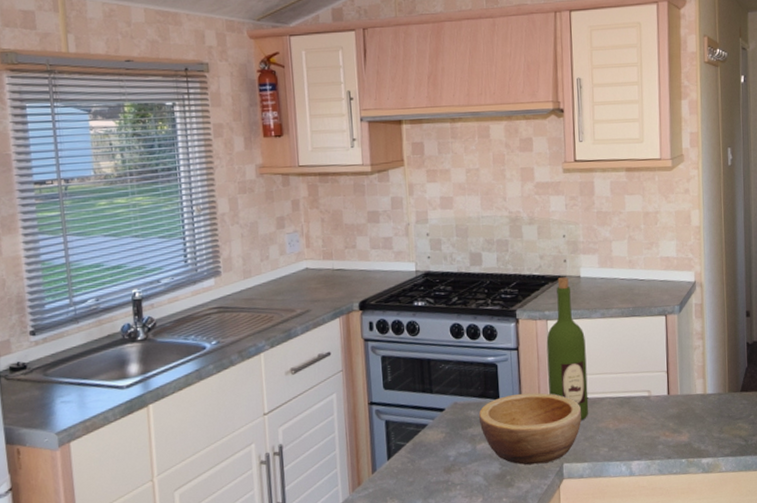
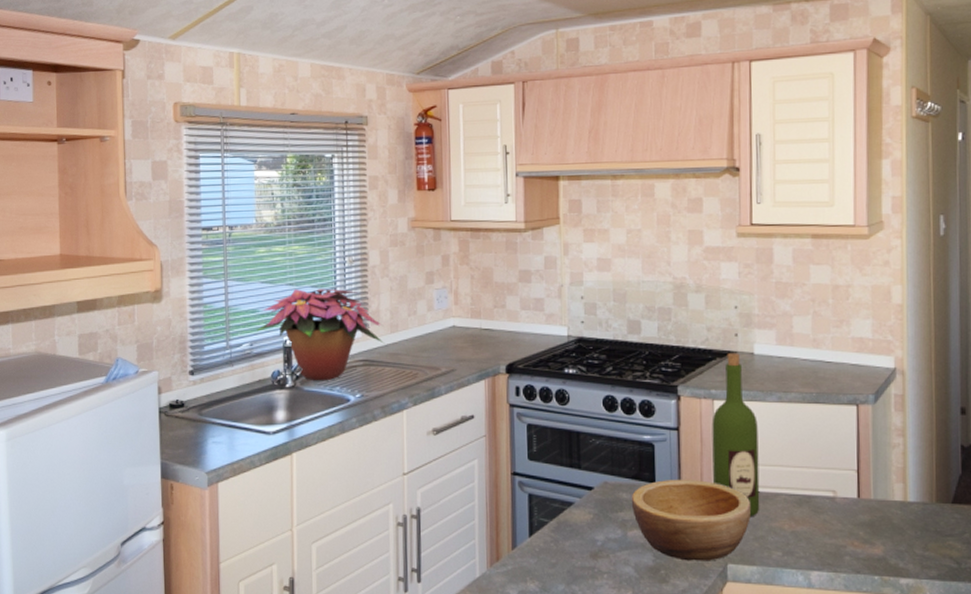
flower arrangement: none [101,238,238,331] -> present [256,288,384,380]

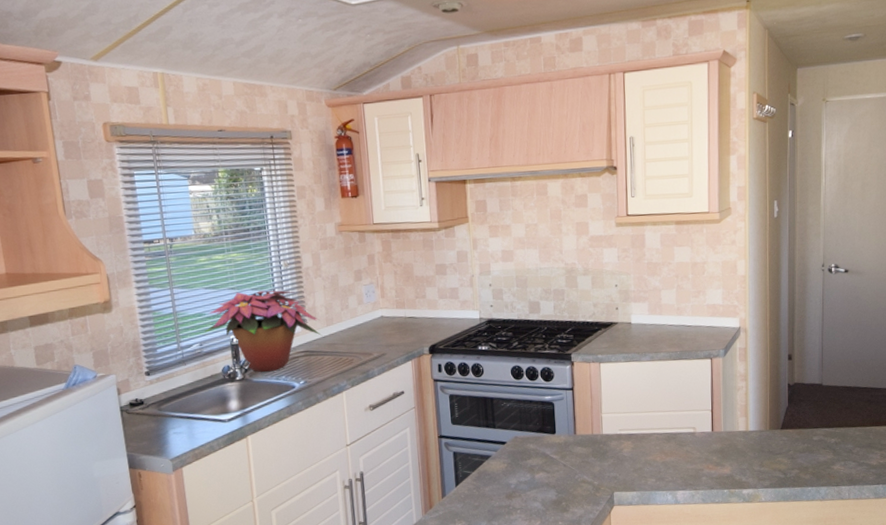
bowl: present [631,479,752,561] -> none [537,428,632,493]
wine bottle: present [712,353,760,516] -> none [599,323,638,453]

